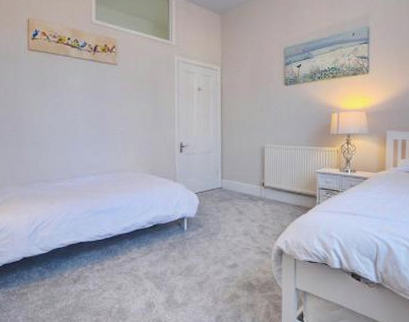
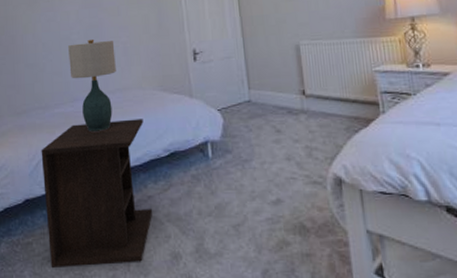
nightstand: none [40,195,135,314] -> present [41,118,153,269]
table lamp: none [72,126,114,204] -> present [68,40,116,132]

